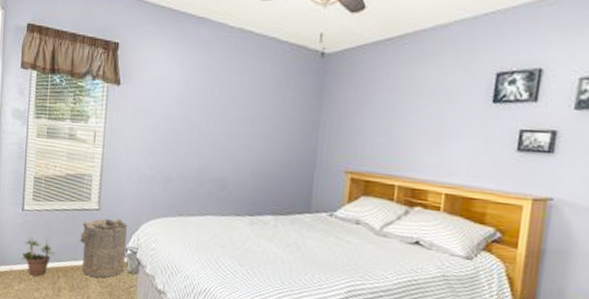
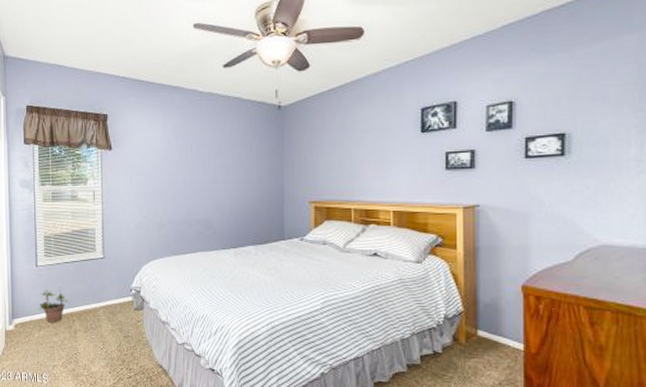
laundry hamper: present [79,218,128,278] -> none [89,264,131,317]

